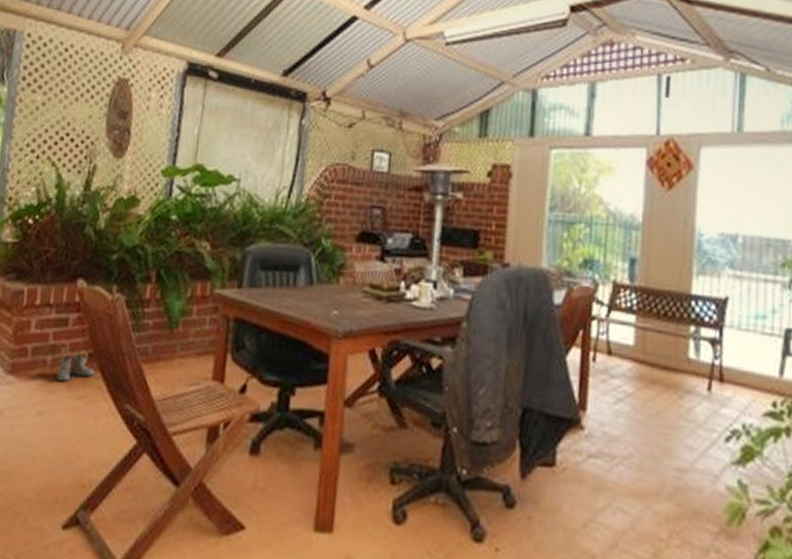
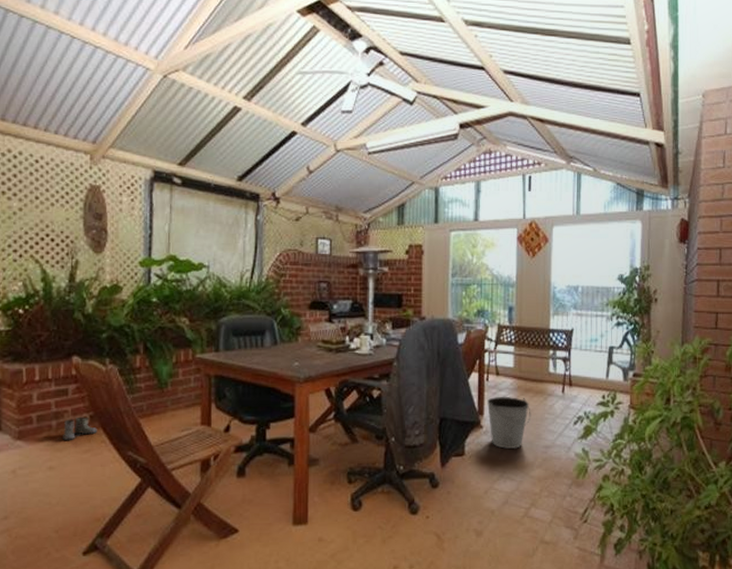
bucket: none [591,386,659,467] -> present [486,397,531,449]

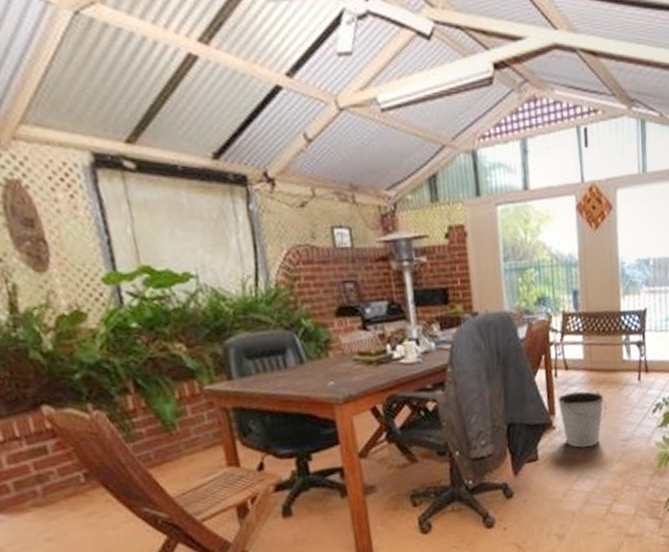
boots: present [63,416,97,441] -> none [51,476,98,507]

